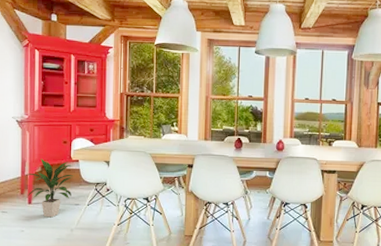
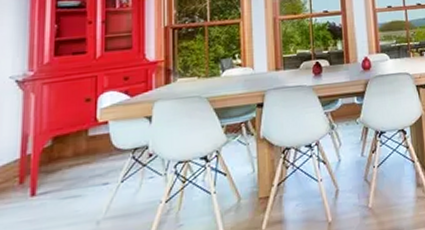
indoor plant: present [26,158,74,218] -> none [28,126,101,212]

